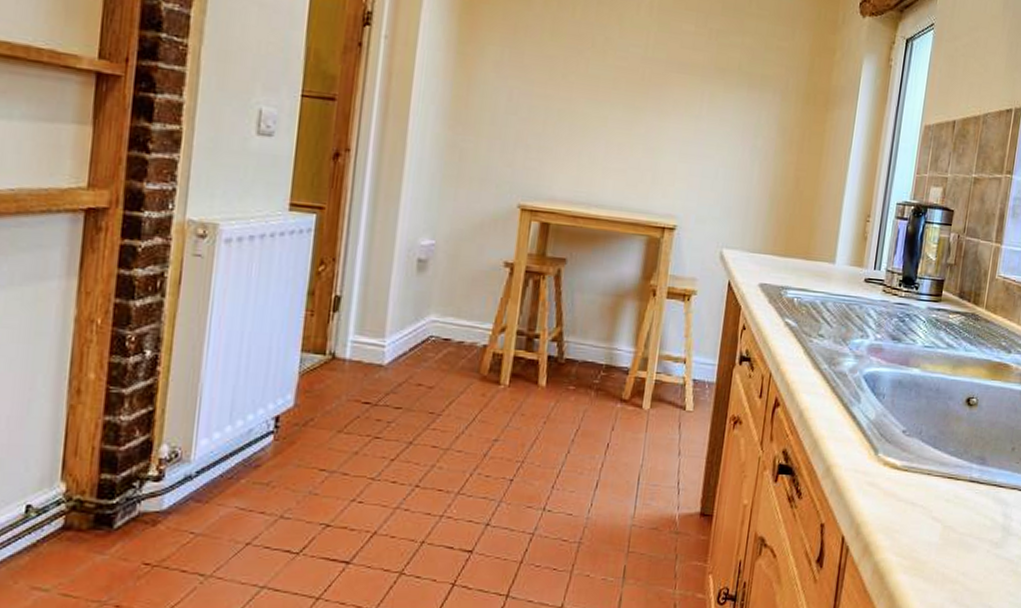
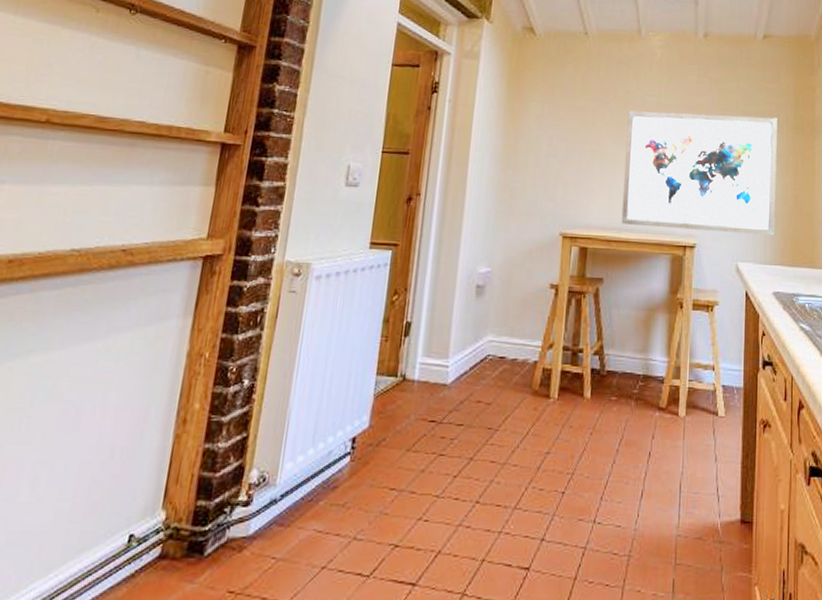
wall art: none [591,63,786,221] -> present [621,110,777,236]

